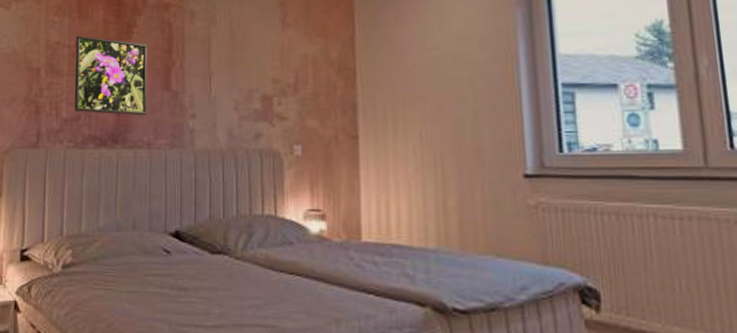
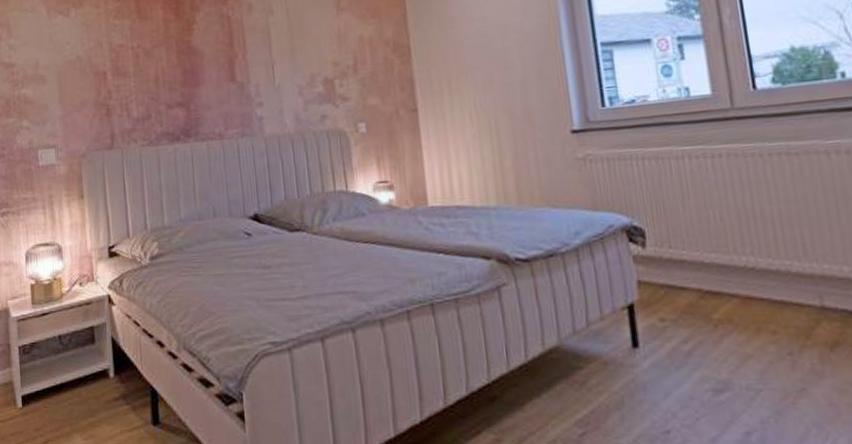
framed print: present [74,35,148,116] -> none [138,36,215,111]

